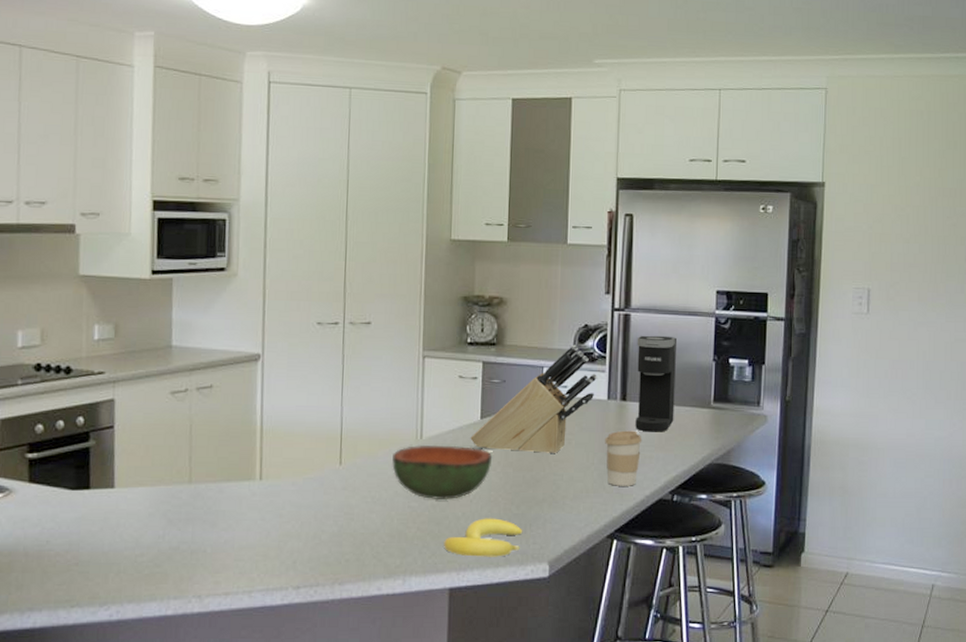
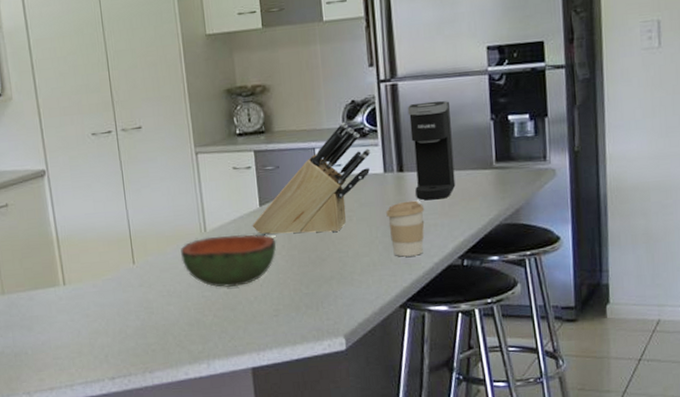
banana: present [444,518,523,557] -> none [241,299,316,337]

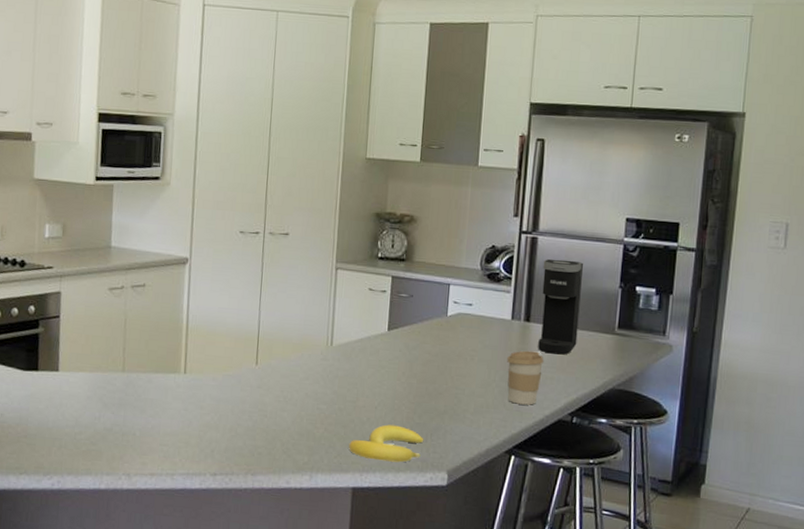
bowl: present [181,234,276,288] -> none [303,352,398,405]
banana: none [241,299,316,337] -> present [349,424,424,463]
knife block: present [252,122,371,235] -> none [377,264,502,369]

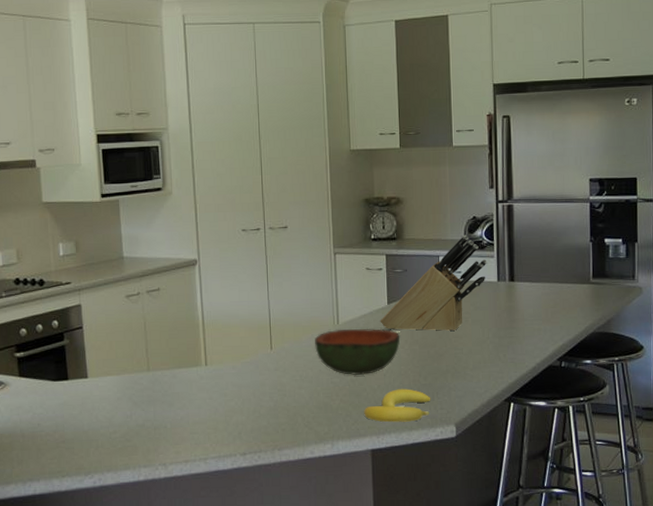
bowl: none [303,352,398,405] -> present [315,329,400,376]
knife block: none [377,264,502,369] -> present [380,234,487,332]
coffee cup: present [507,350,544,405] -> none [497,307,531,356]
coffee maker: present [538,259,583,355] -> none [520,222,558,308]

